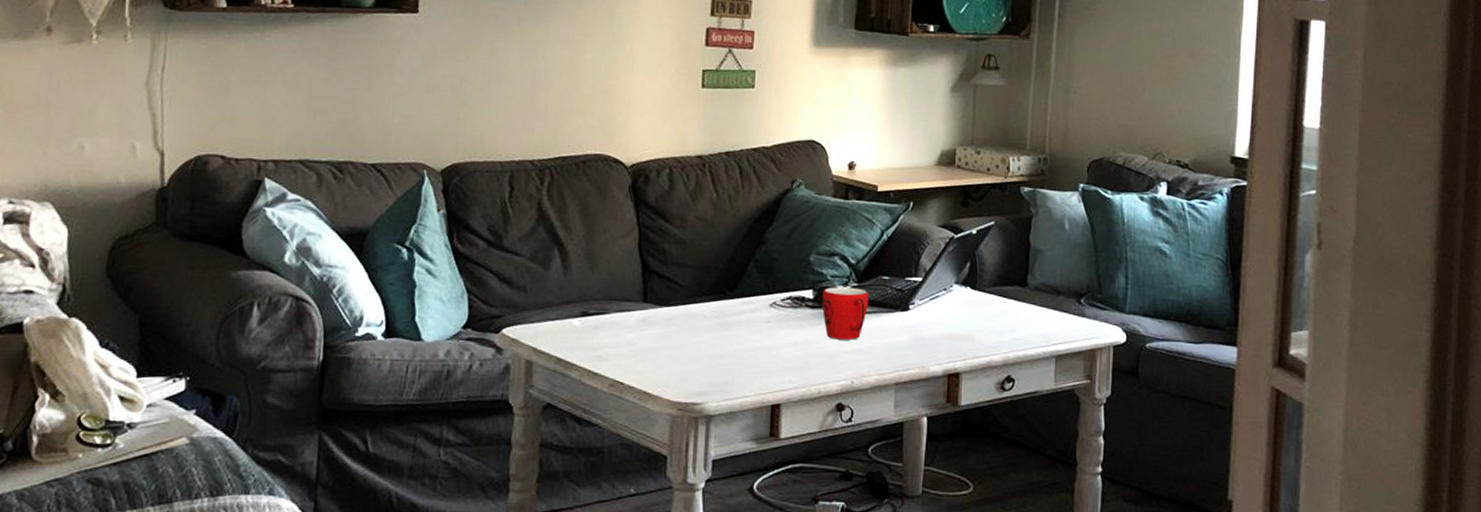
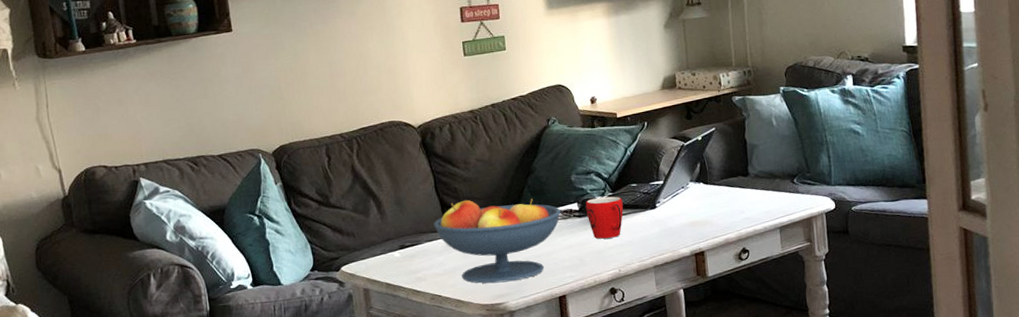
fruit bowl: none [628,266,792,378] -> present [433,199,562,284]

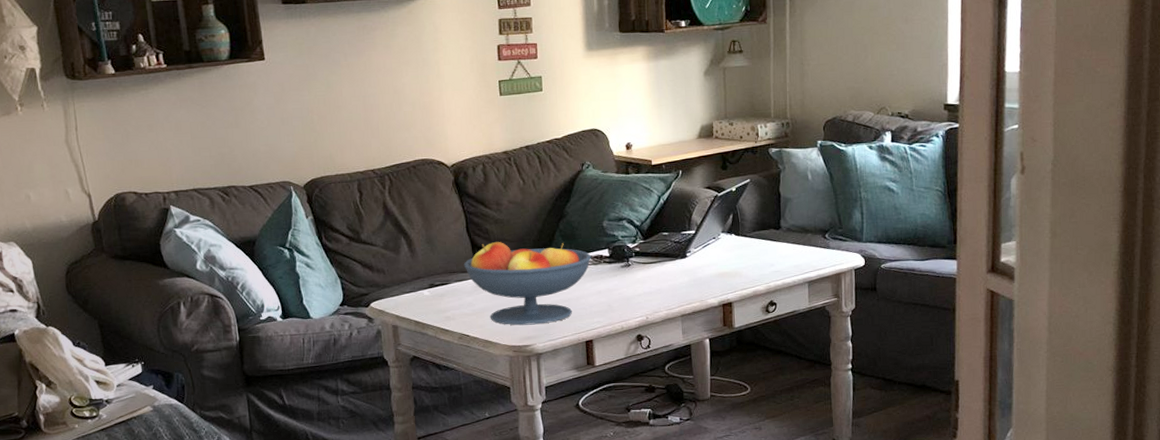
mug: present [585,196,623,239] -> none [616,244,654,286]

